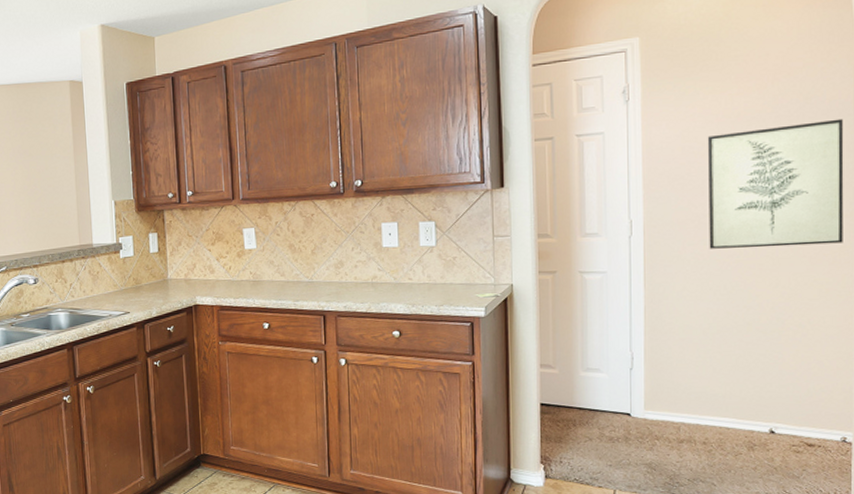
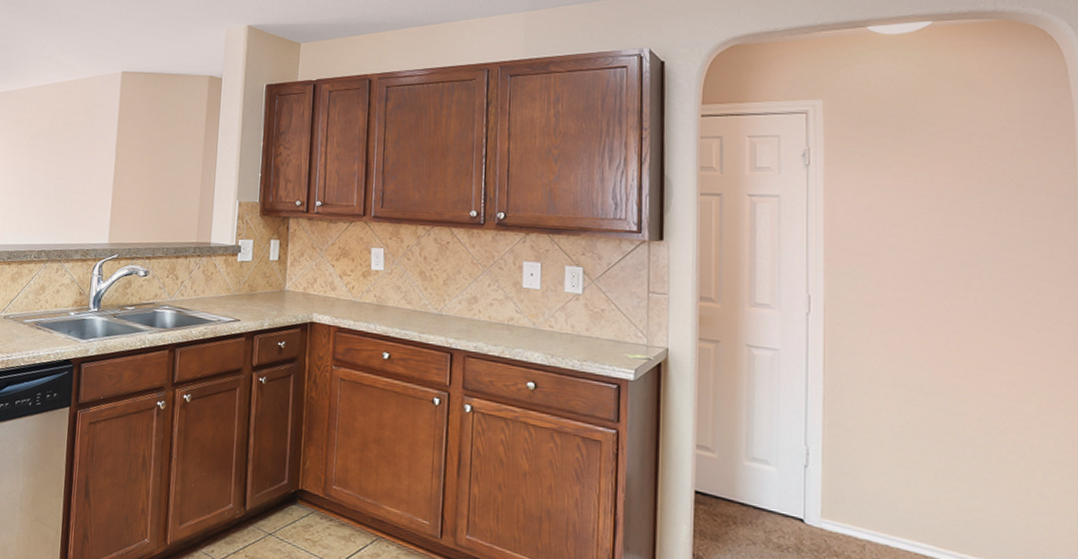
wall art: present [707,118,844,249] -> none [900,213,1068,355]

